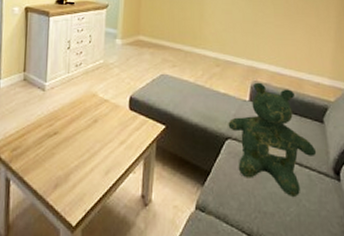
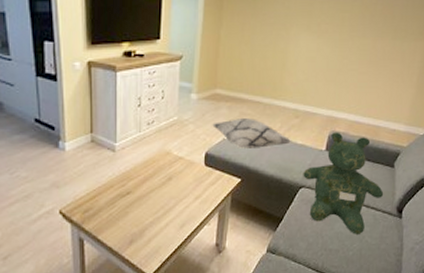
decorative pillow: none [136,64,215,95] -> present [212,118,292,149]

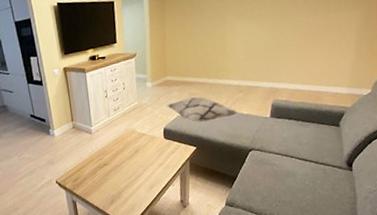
teddy bear: present [303,132,384,234] -> none [251,100,332,187]

